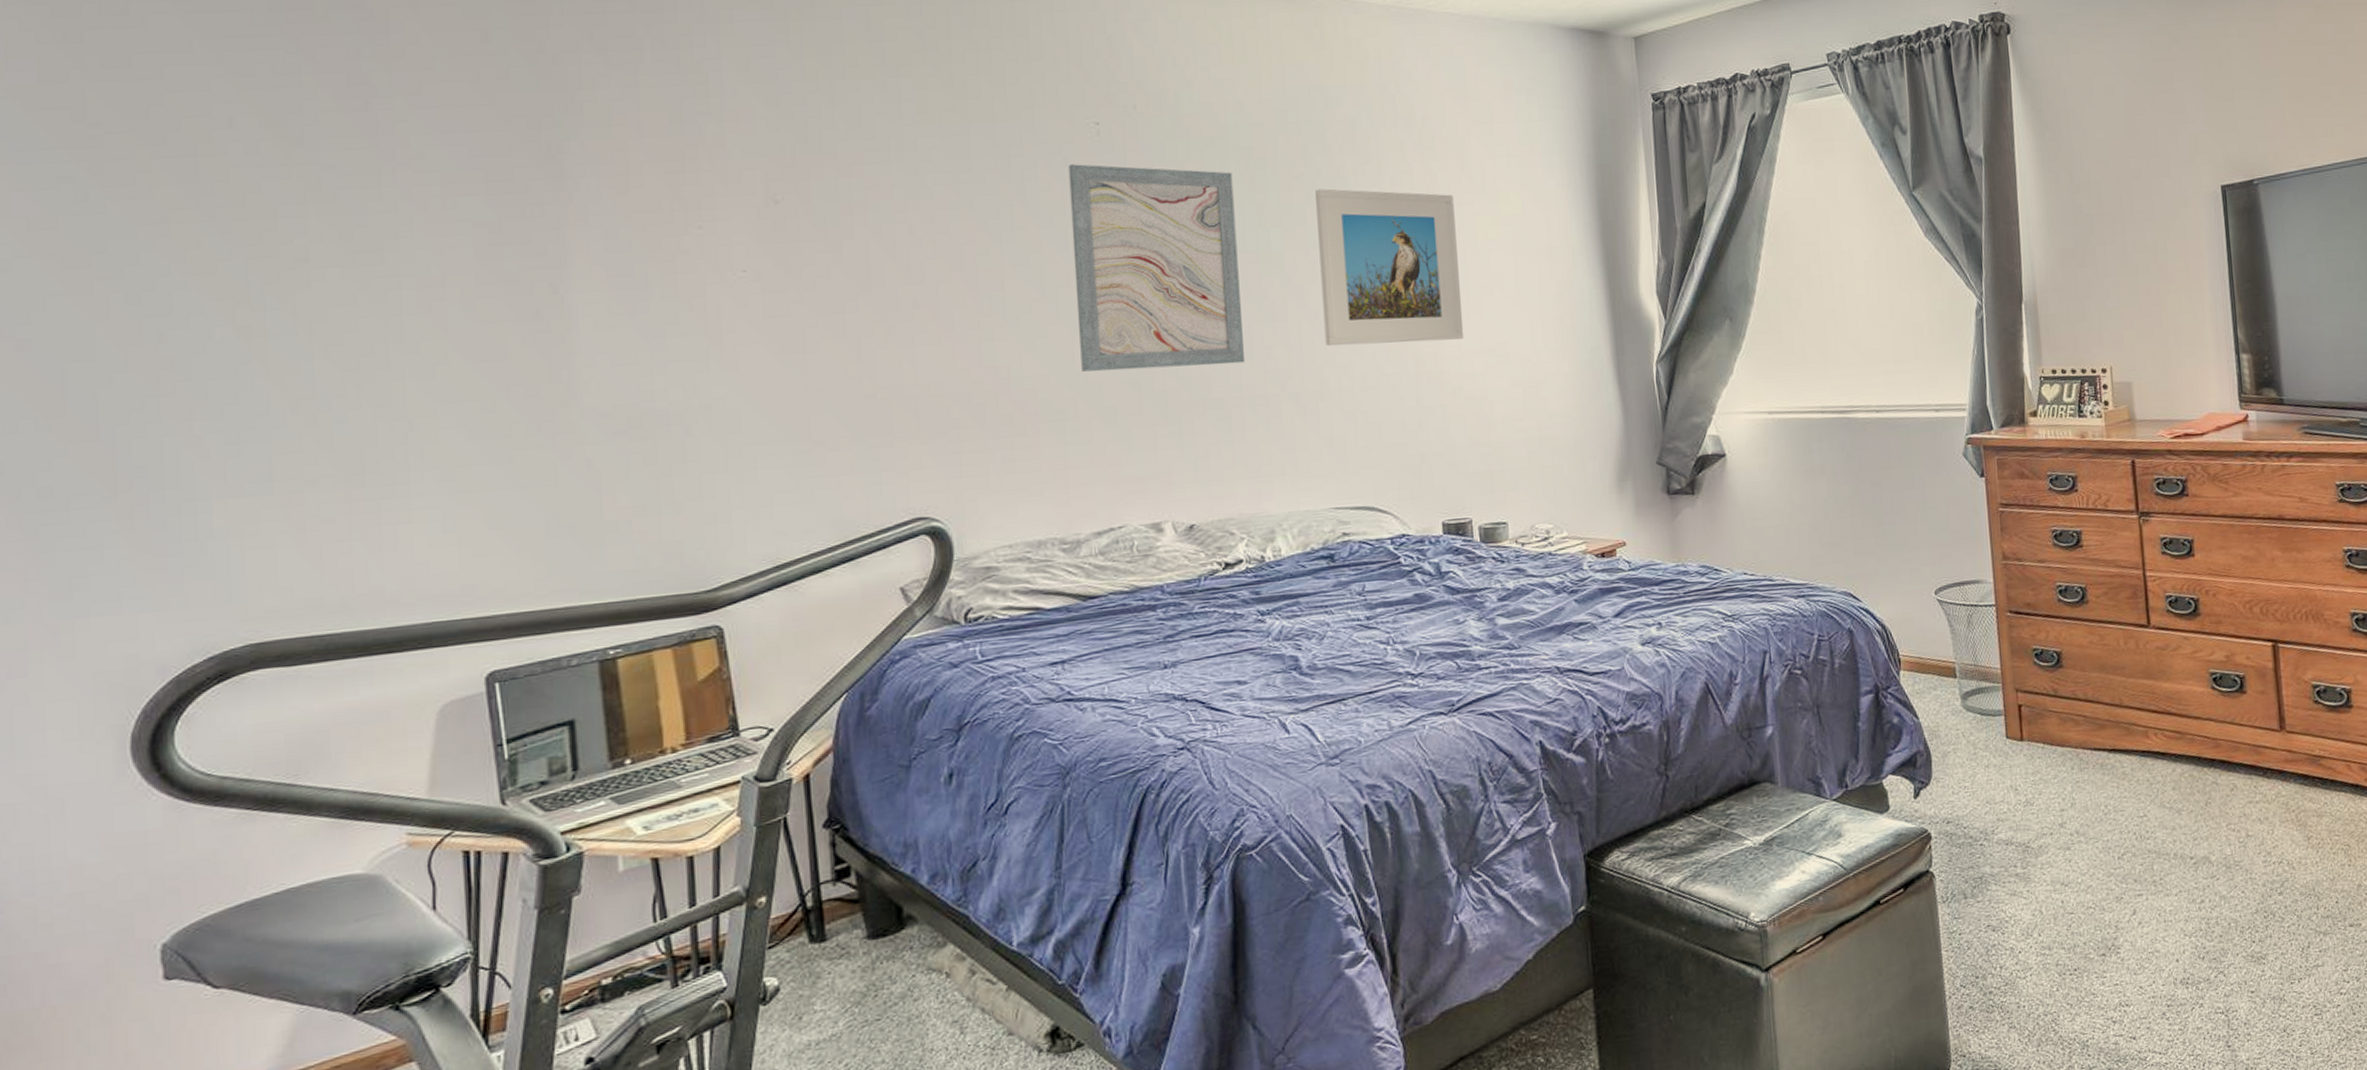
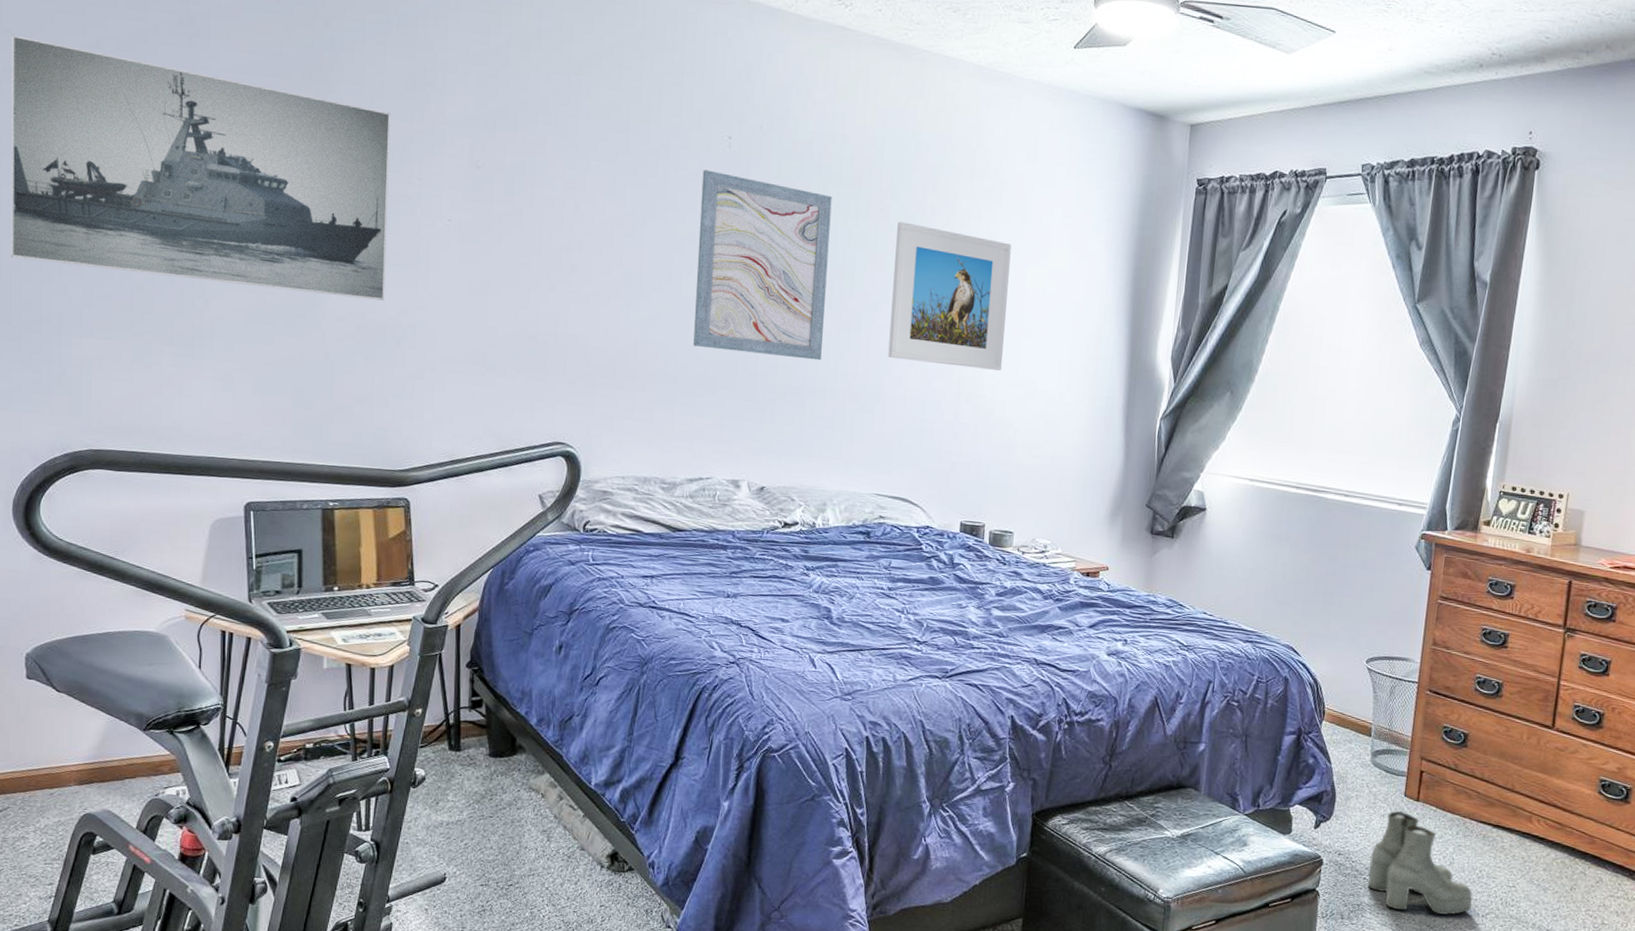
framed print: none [101,127,665,412] -> present [10,35,391,301]
boots: none [1983,755,2105,874] -> present [1367,810,1473,915]

